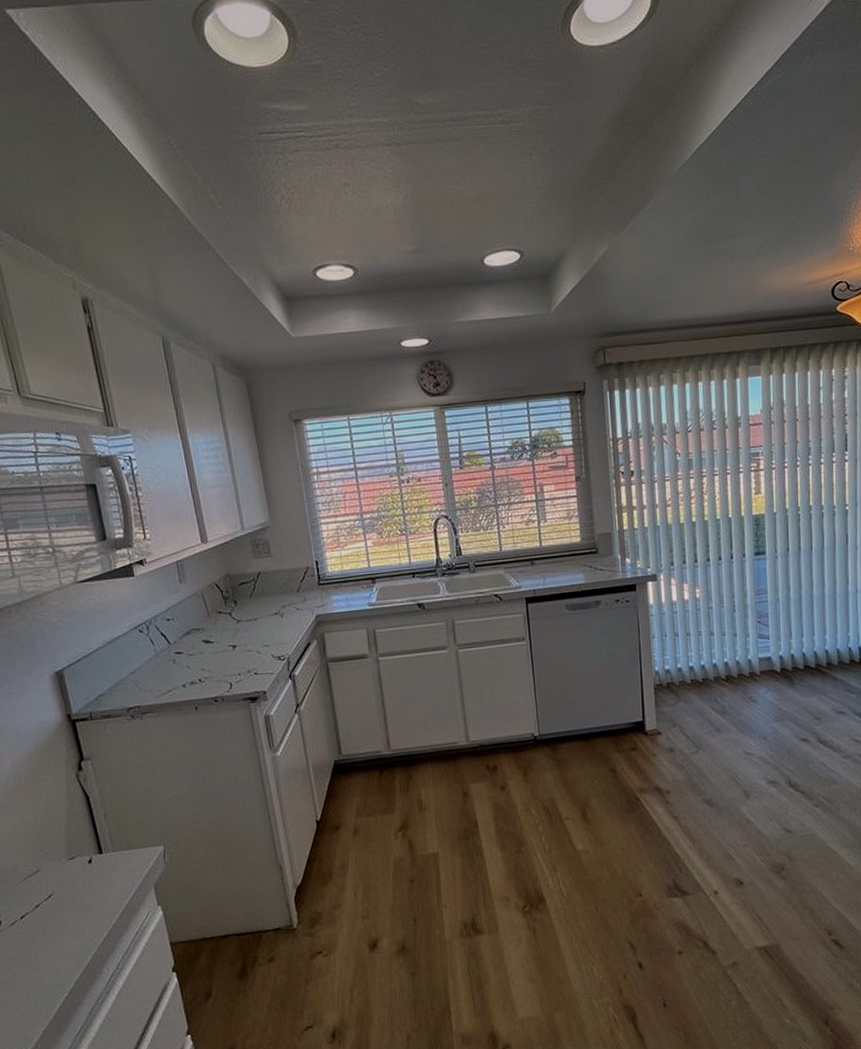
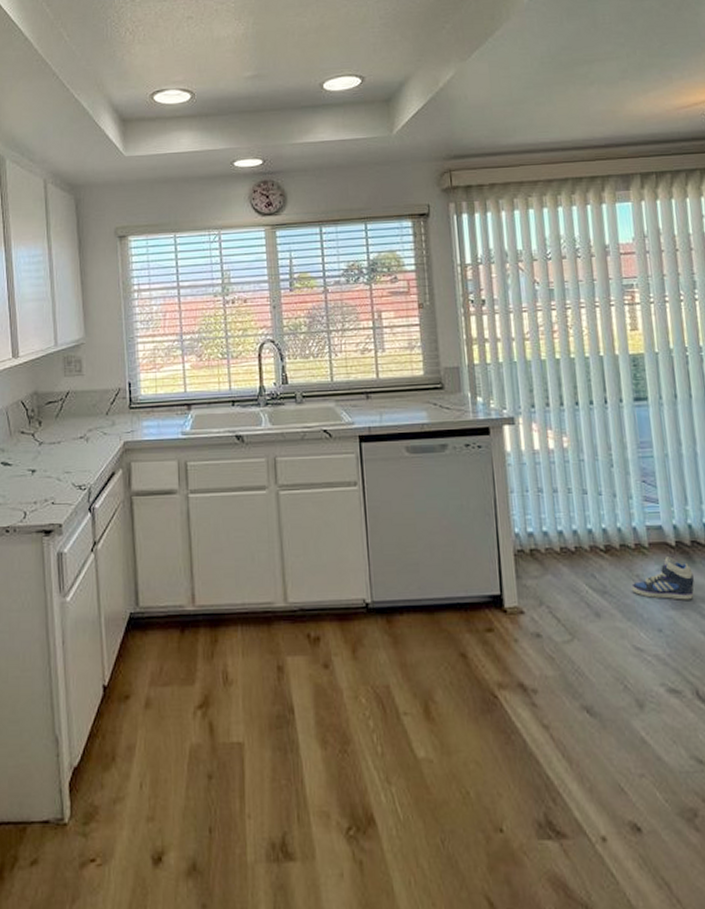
sneaker: none [745,681,793,714] -> present [631,556,694,600]

